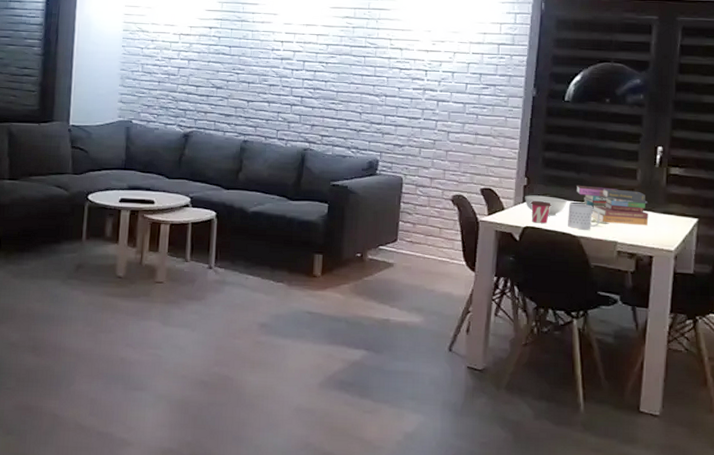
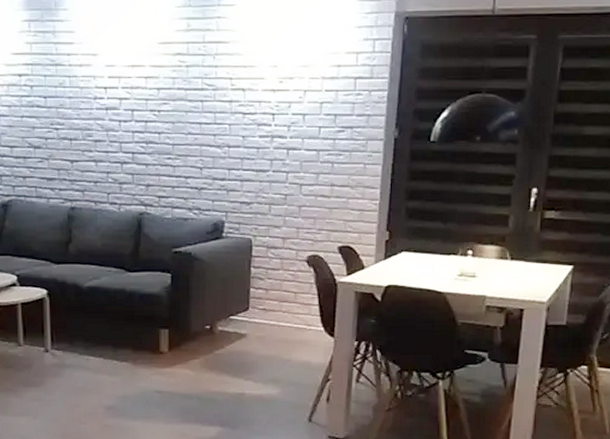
bowl: present [525,195,567,216] -> none [387,250,433,272]
cup: present [530,201,551,224] -> none [393,256,416,281]
mug: present [567,203,600,230] -> none [432,257,469,285]
books: present [569,185,617,215] -> none [435,236,487,268]
books: present [592,188,649,226] -> none [459,238,521,277]

